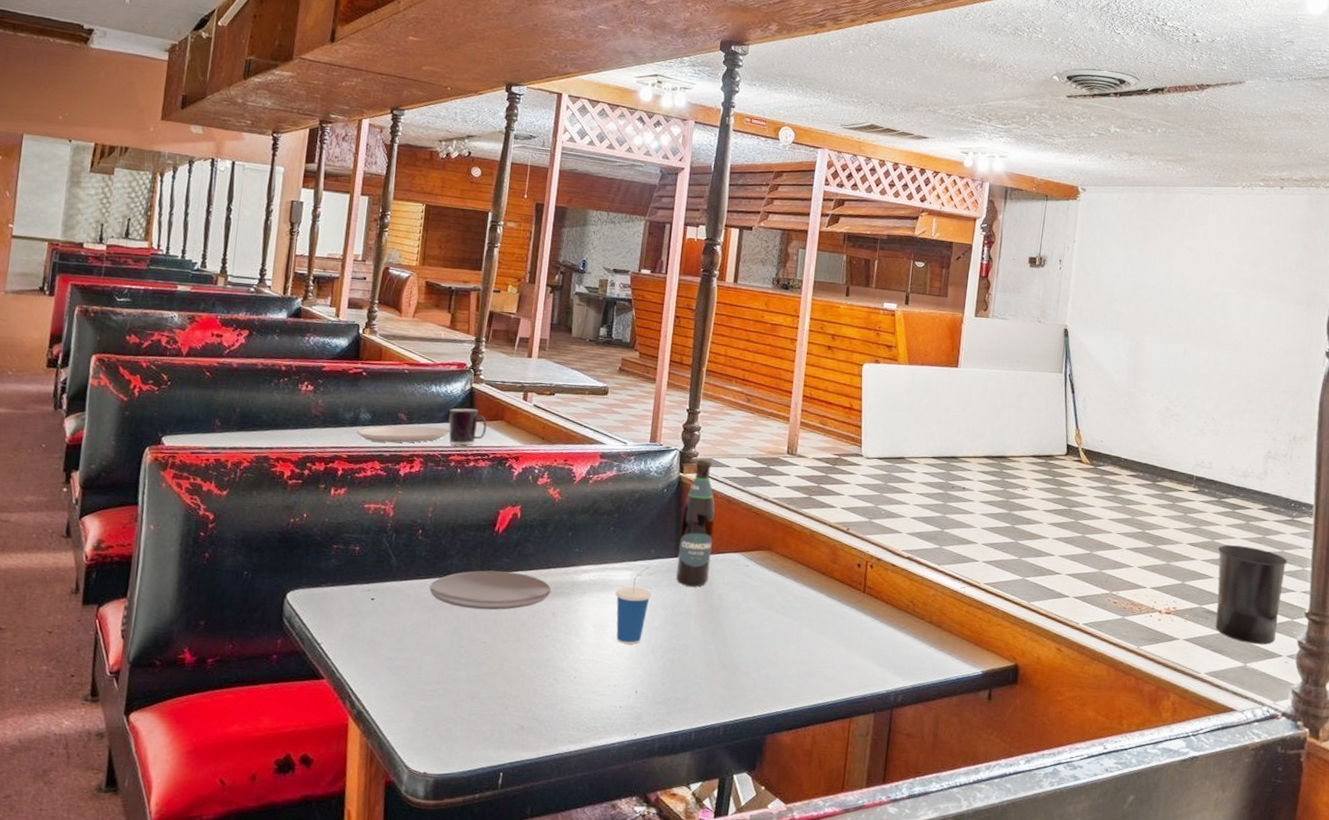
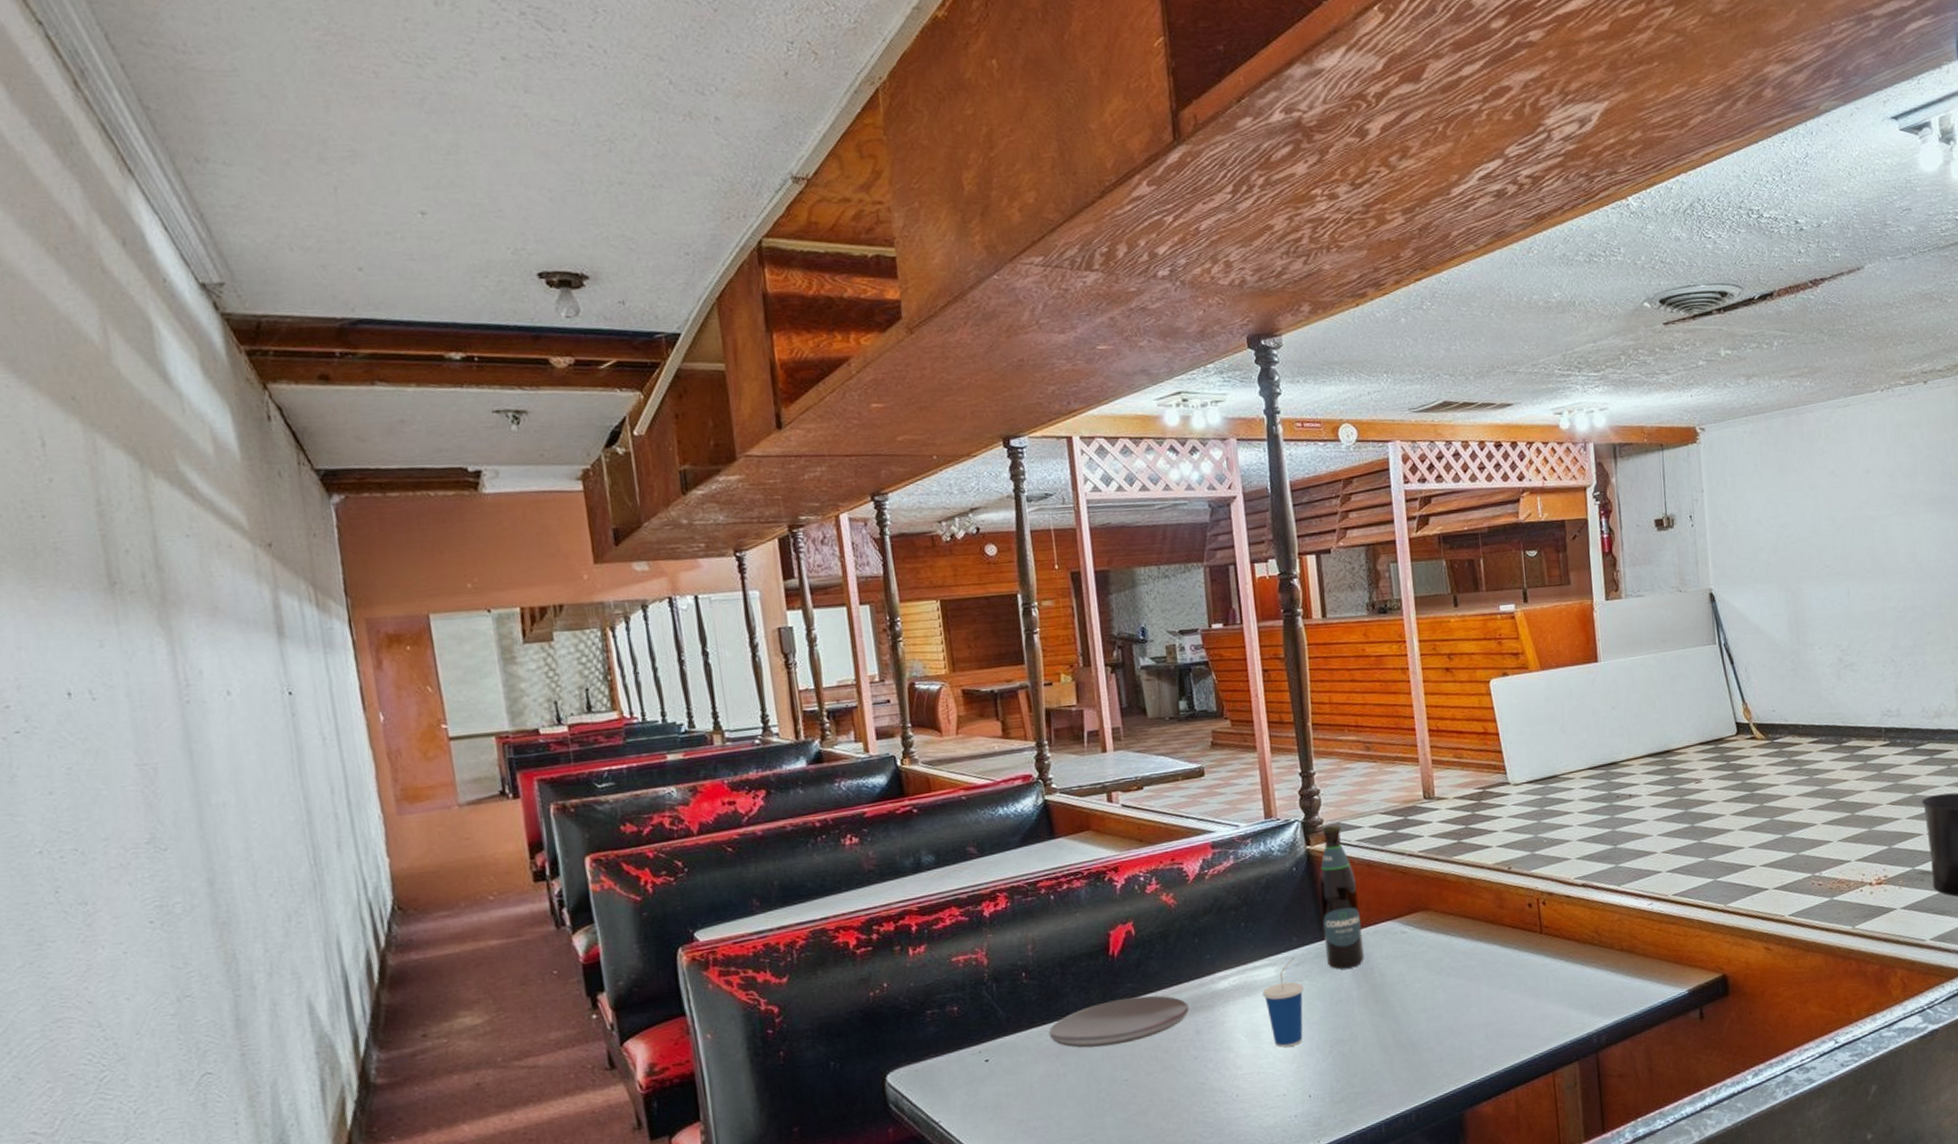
plate: present [357,426,450,443] -> none [922,852,1031,886]
mug: present [448,408,487,446] -> none [1024,823,1074,870]

